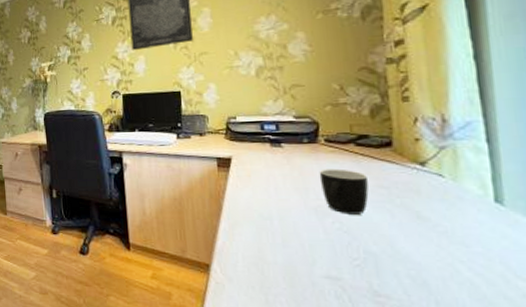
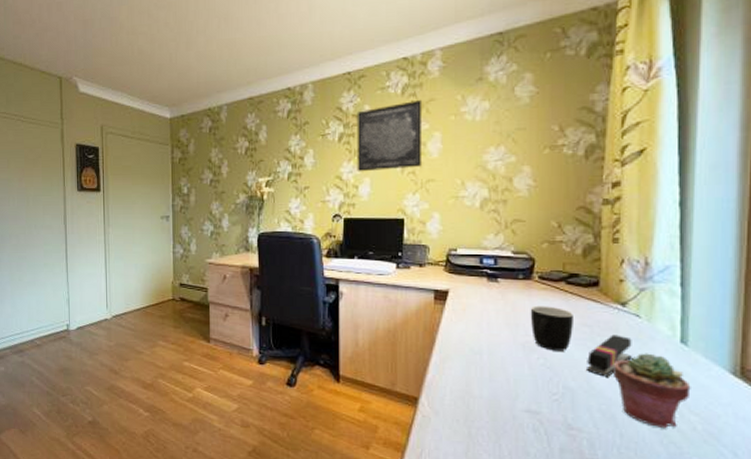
stapler: none [388,196,439,241] -> present [587,334,632,377]
potted succulent: none [418,214,515,296] -> present [612,353,691,429]

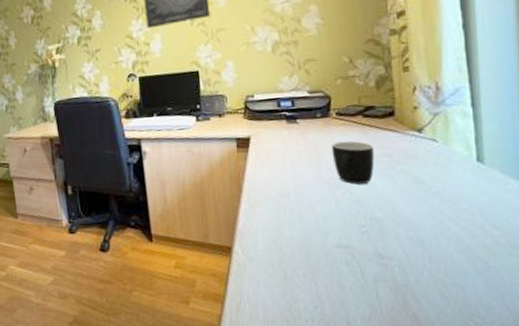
stapler: present [587,334,632,377] -> none [390,161,433,204]
potted succulent: present [612,353,691,429] -> none [415,175,491,247]

